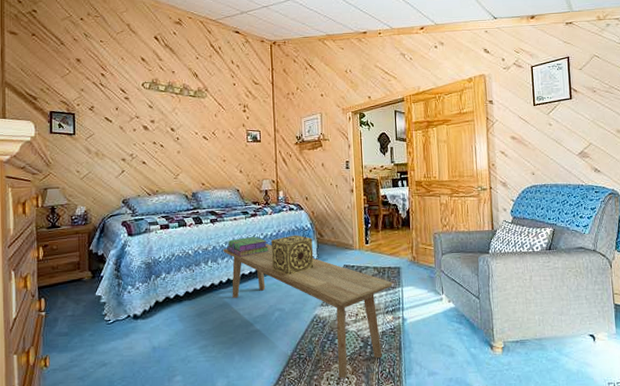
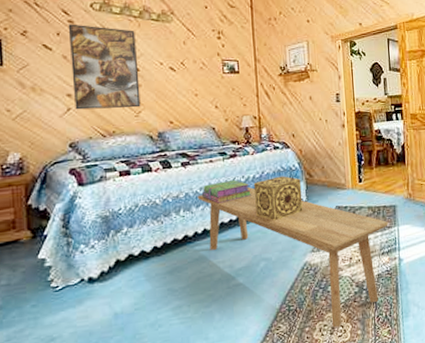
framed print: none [124,100,179,172] -> present [68,24,141,110]

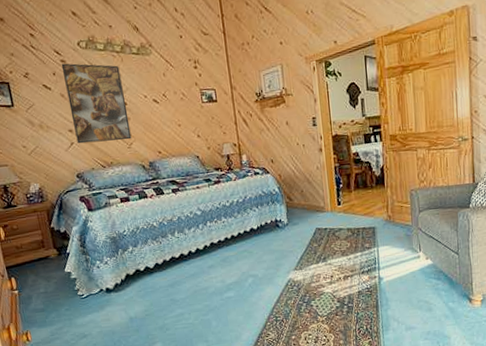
bench: present [197,186,388,328] -> none [188,210,368,337]
stack of books: present [202,179,251,204] -> none [192,204,236,226]
decorative box: present [253,176,303,221] -> none [237,200,285,242]

